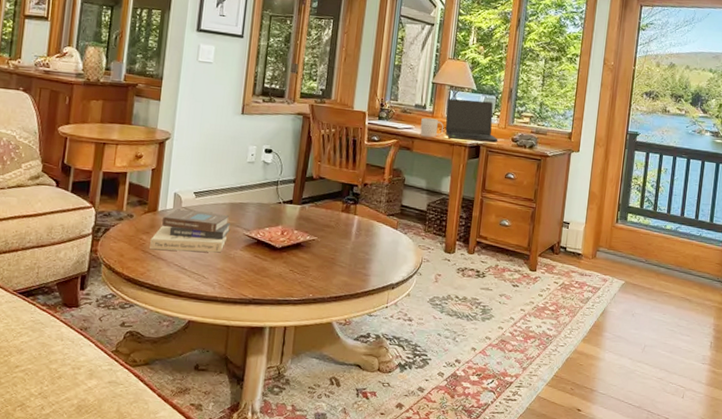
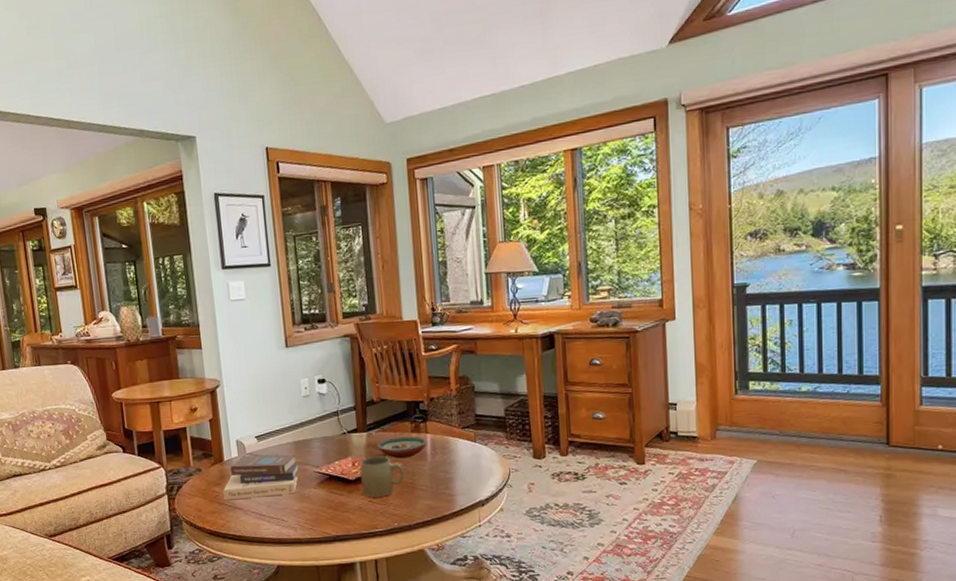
mug: none [285,228,328,268] -> present [359,456,404,498]
decorative bowl: none [307,213,354,235] -> present [377,435,427,459]
mug: present [420,117,444,139] -> none [480,313,509,337]
laptop: present [445,98,498,142] -> none [506,282,574,332]

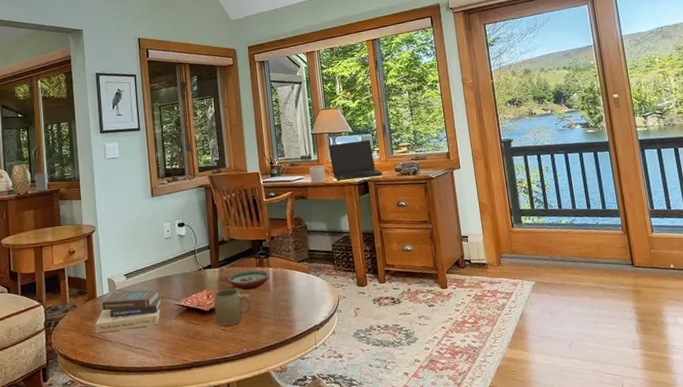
mug: none [480,313,509,337] -> present [309,165,332,185]
laptop: none [506,282,574,332] -> present [328,140,383,180]

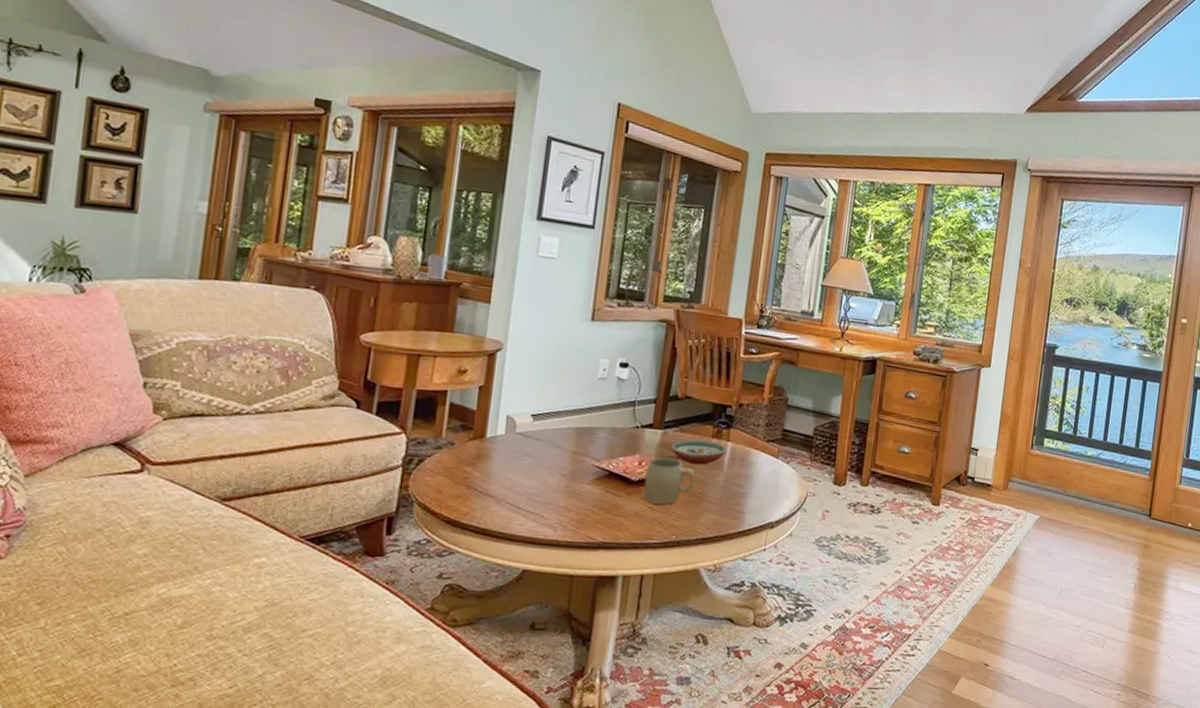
books: present [95,289,162,334] -> none [475,435,576,488]
mug: present [309,165,332,185] -> none [806,326,835,351]
laptop: present [328,140,383,180] -> none [836,304,898,355]

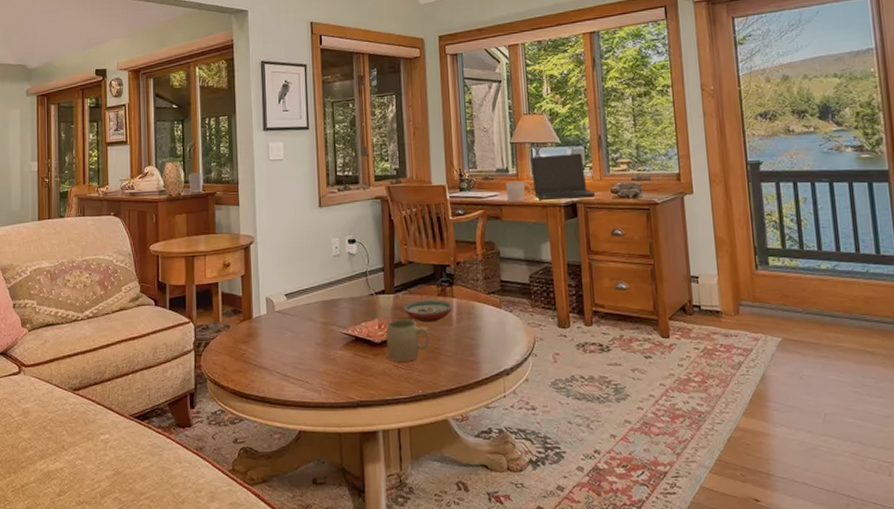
mug: none [806,326,835,351] -> present [506,181,533,204]
laptop: none [836,304,898,355] -> present [530,153,596,200]

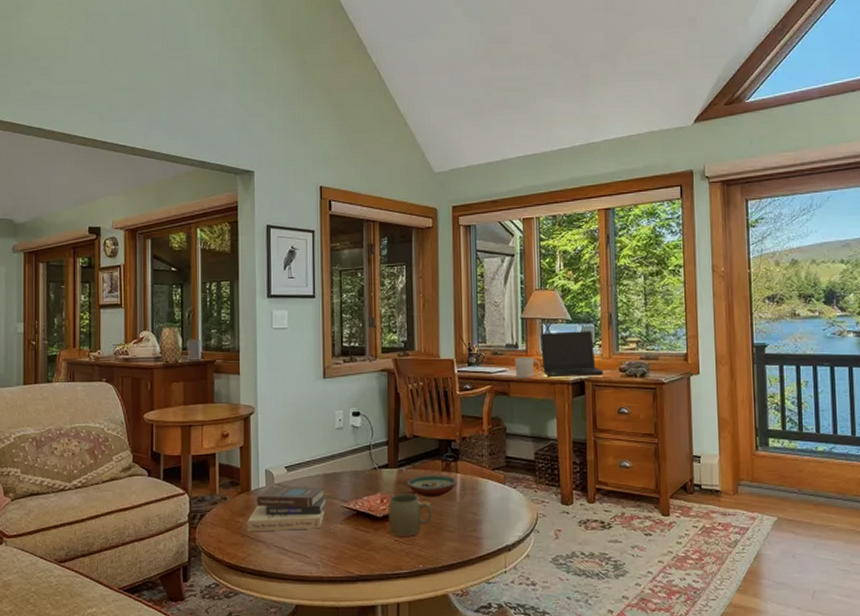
books: none [250,313,326,359] -> present [247,486,327,532]

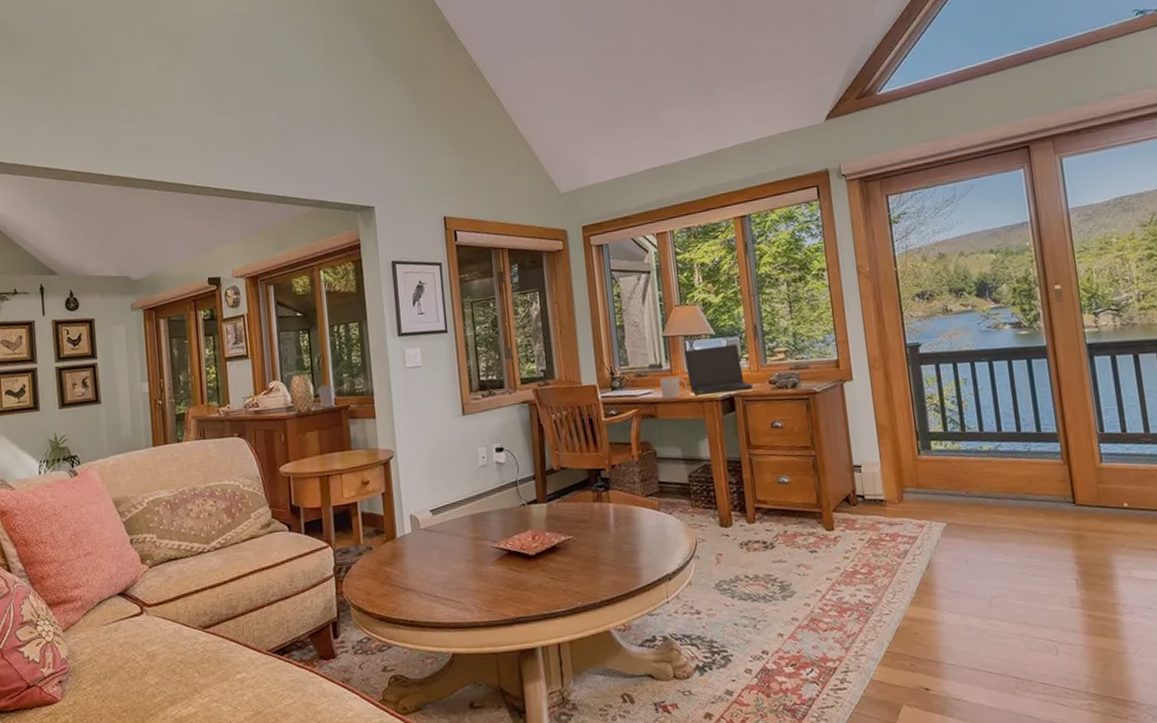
books: present [247,486,327,532] -> none [395,528,476,582]
mug: present [388,494,432,538] -> none [540,528,587,575]
decorative bowl: present [407,474,456,498] -> none [557,505,609,531]

